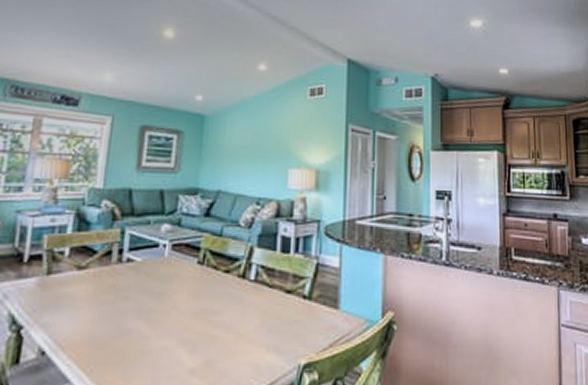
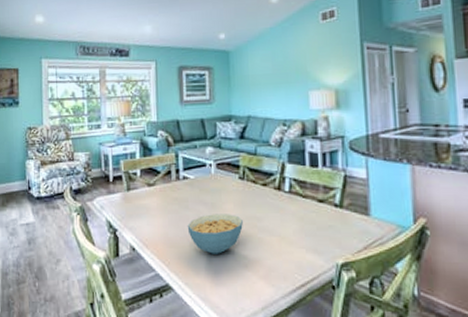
cereal bowl: none [123,306,196,357] -> present [187,214,243,254]

